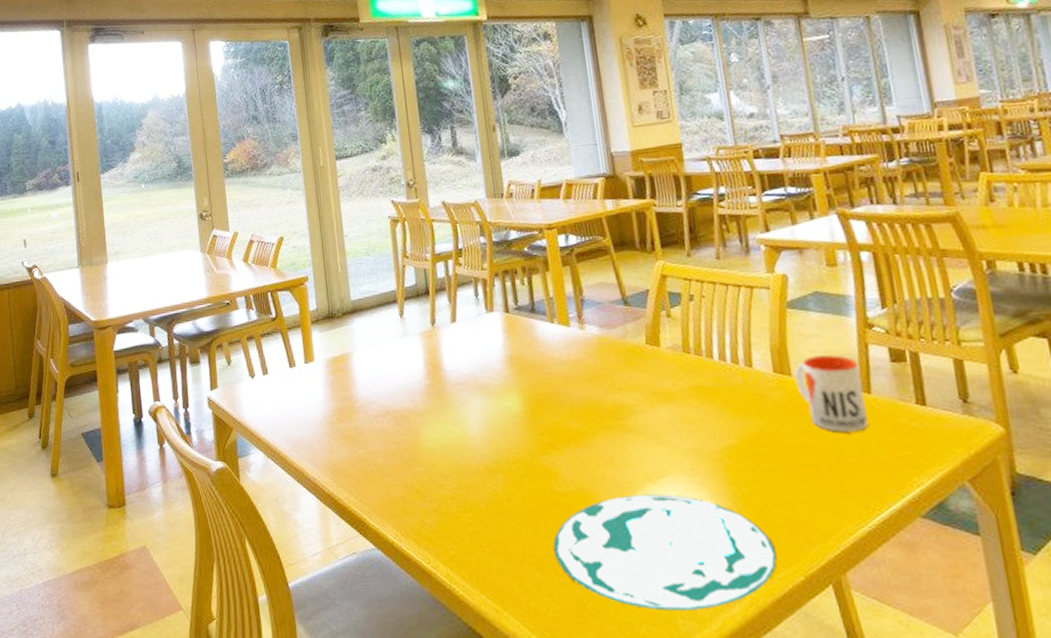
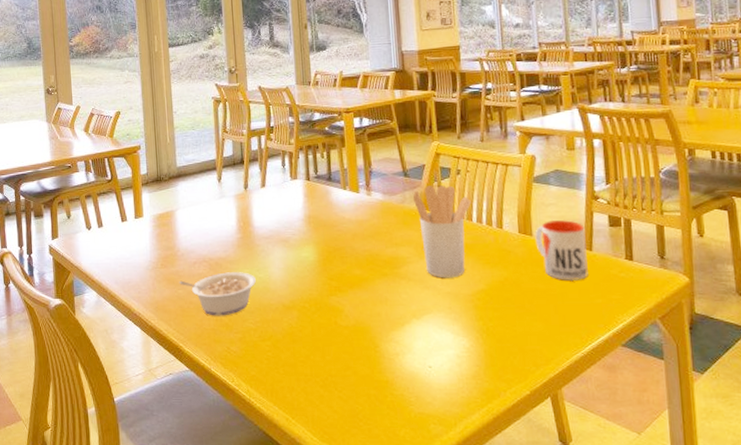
legume: none [359,426,451,481] -> present [179,272,256,316]
plate: present [553,494,777,611] -> none [335,327,510,418]
utensil holder: none [636,315,710,430] -> present [412,185,471,277]

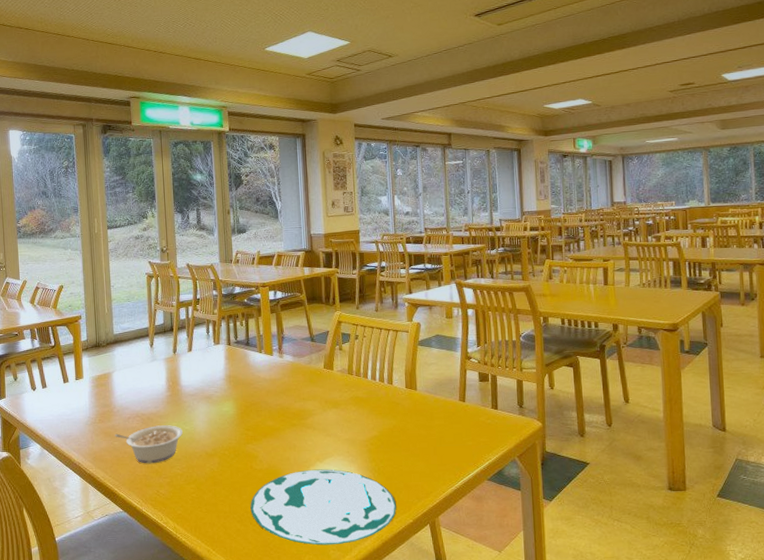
plate: none [335,327,510,418] -> present [250,469,396,545]
utensil holder: present [412,185,471,277] -> none [318,348,367,426]
mug: present [535,220,588,282] -> none [419,377,462,428]

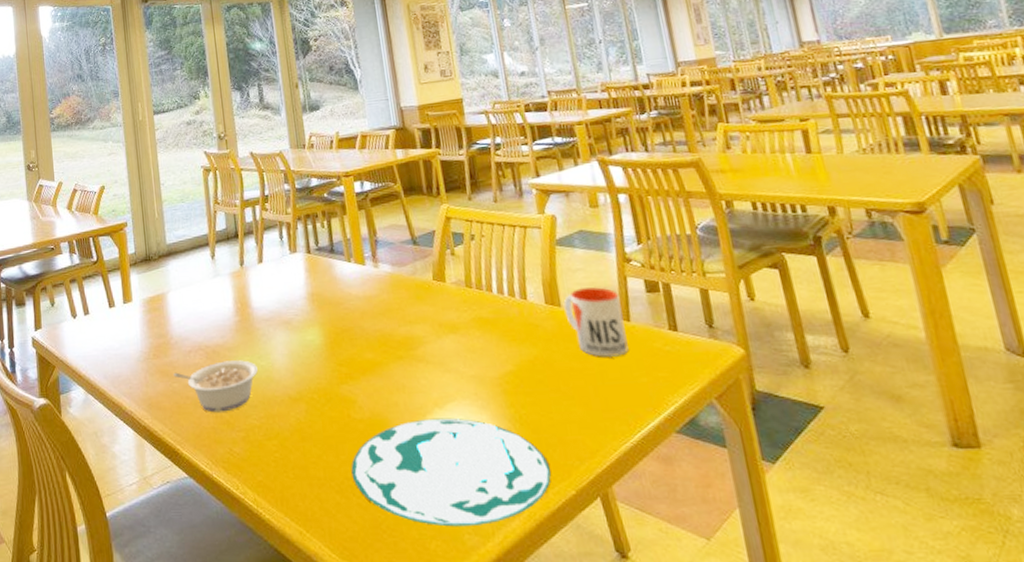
mug: none [419,377,462,428] -> present [564,287,629,358]

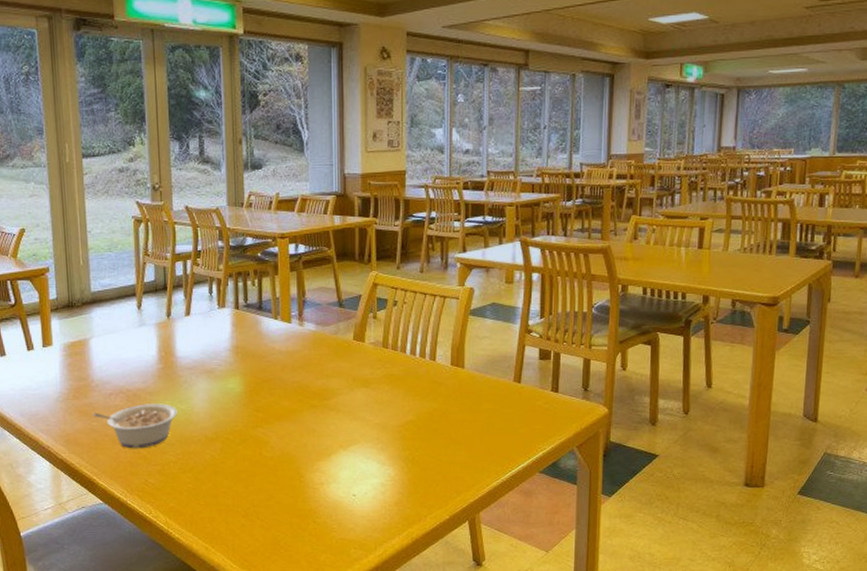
plate: present [351,418,551,527] -> none [258,457,431,543]
mug: present [564,287,629,358] -> none [467,353,516,413]

